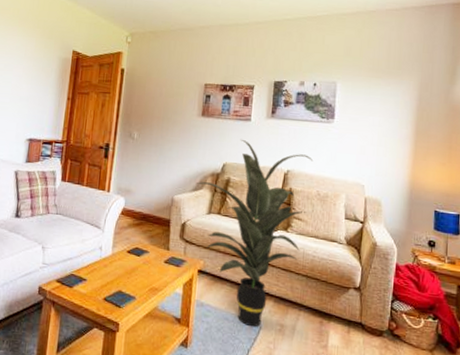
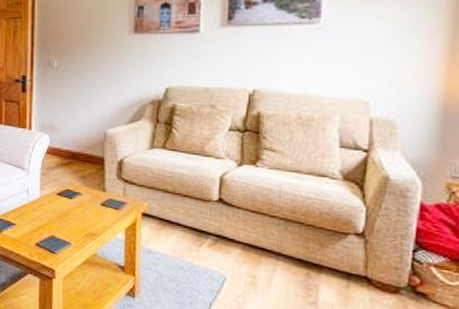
indoor plant: present [197,139,314,327] -> none [133,56,291,278]

